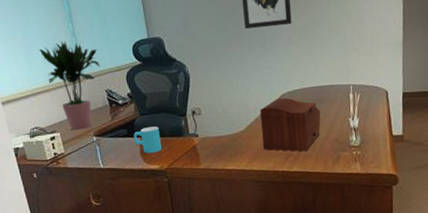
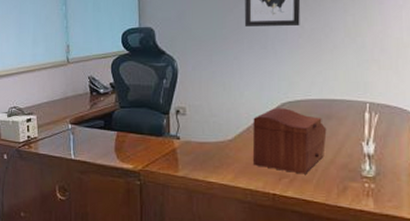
potted plant: present [39,41,100,131] -> none [30,23,87,115]
cup: present [134,126,163,154] -> none [110,121,139,151]

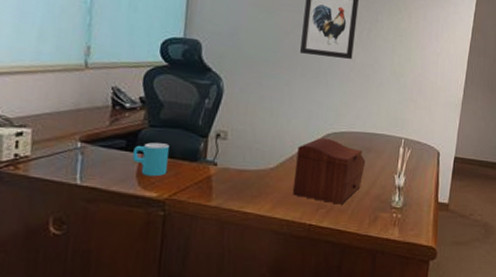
cup: none [110,121,139,151] -> present [132,142,169,177]

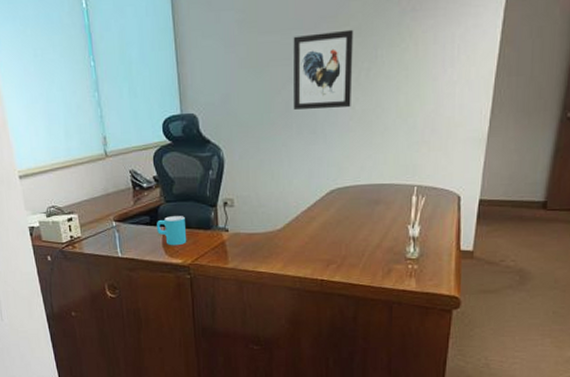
sewing box: present [292,138,366,205] -> none [301,195,374,259]

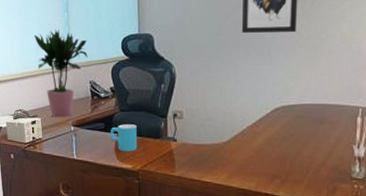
potted plant: none [61,112,125,213] -> present [34,29,88,118]

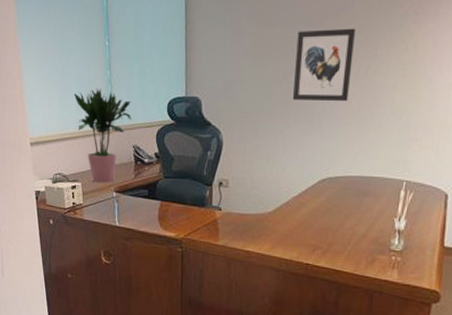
cup: present [111,124,138,152] -> none [154,191,182,220]

